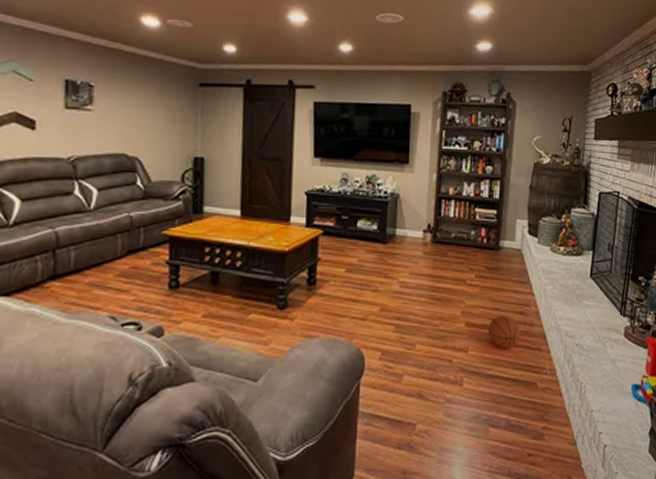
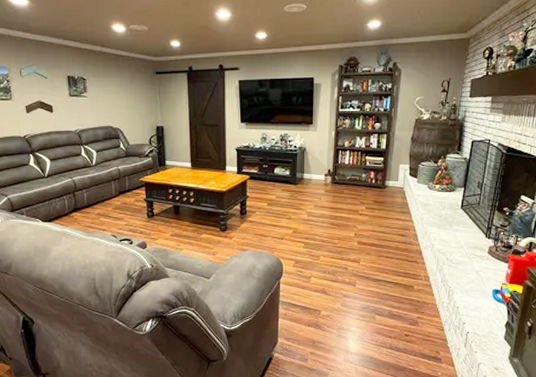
basketball: present [488,315,521,349] -> none [376,237,402,261]

